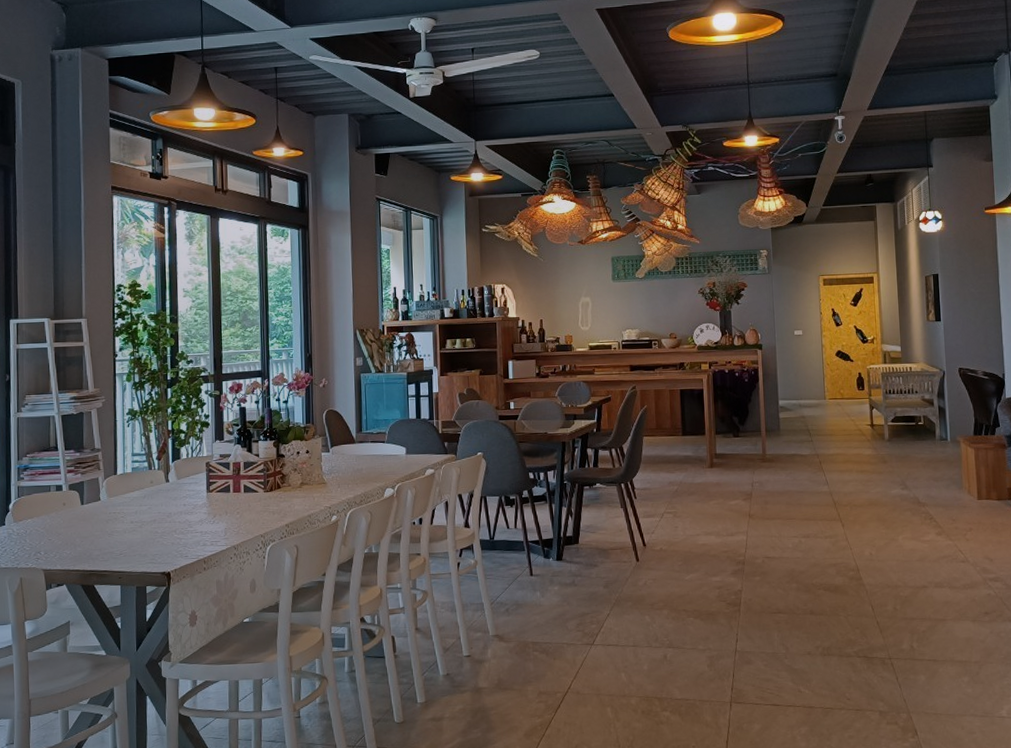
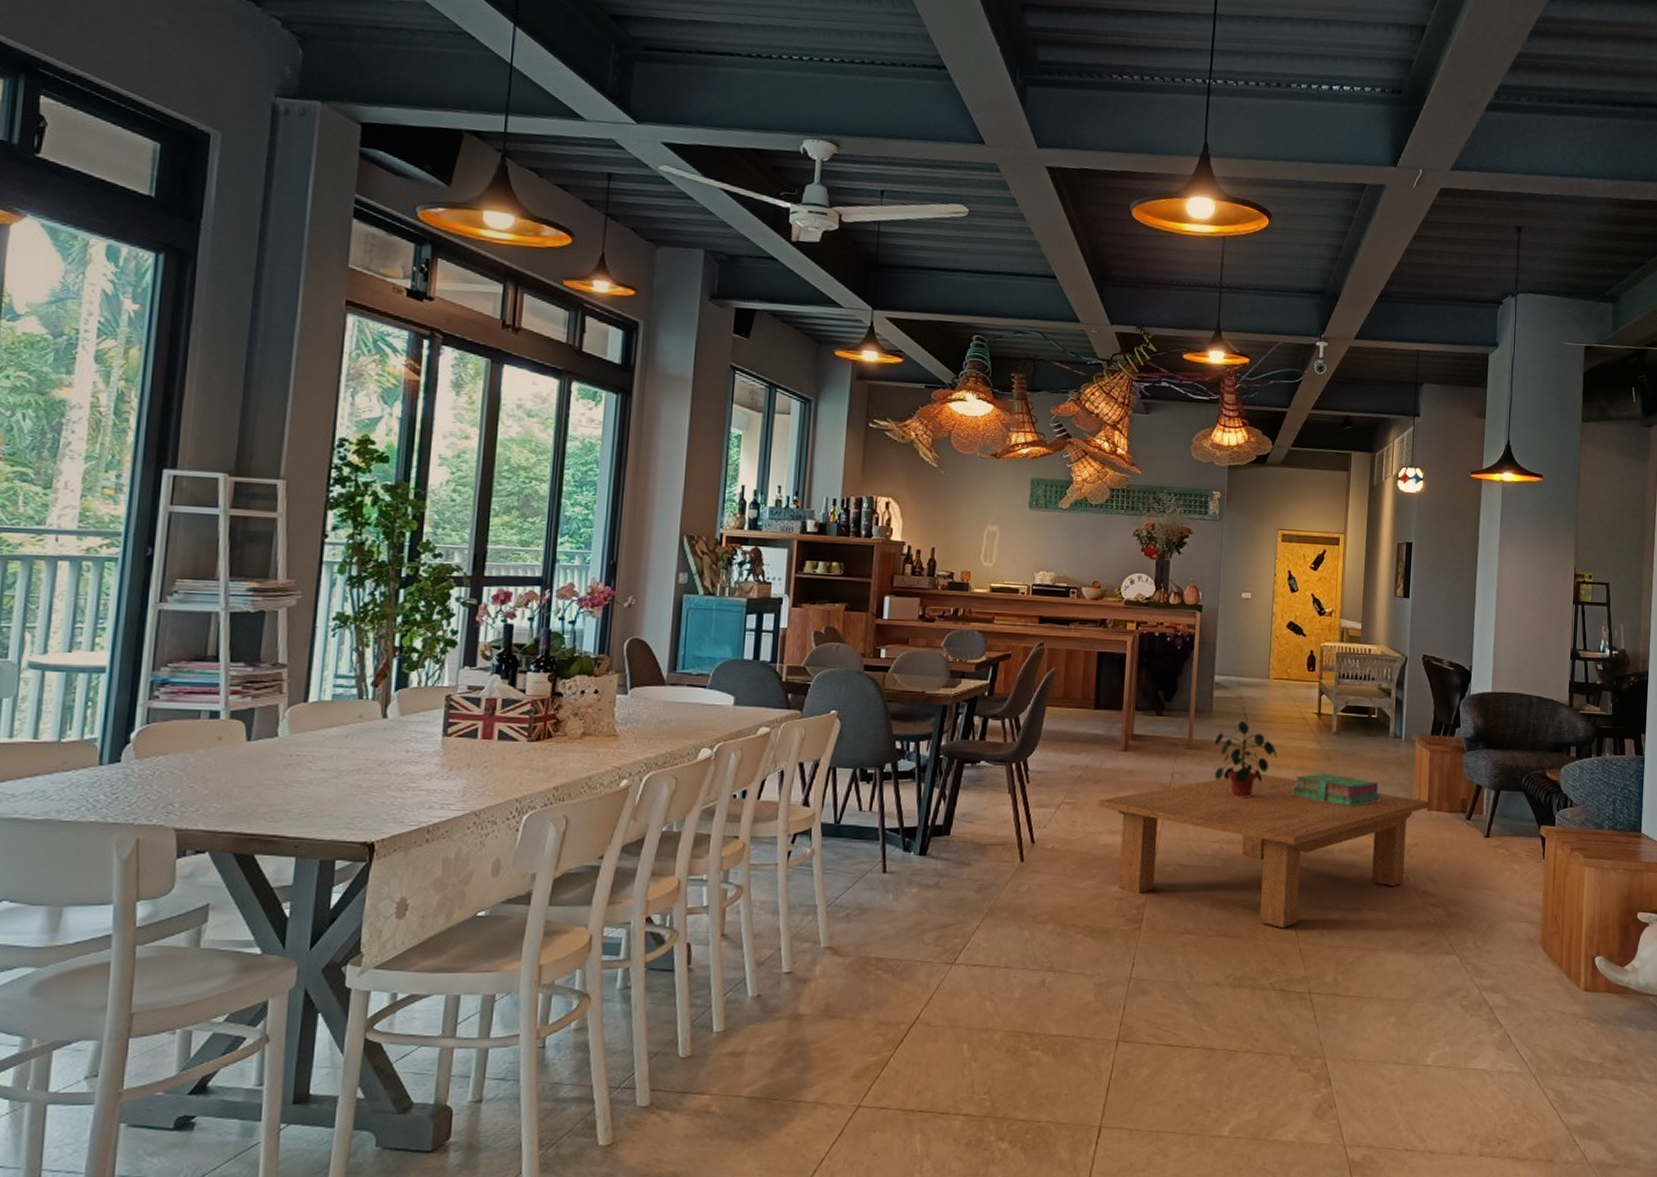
coffee table: none [693,478,980,606] -> present [1097,774,1430,929]
potted plant: none [785,435,840,500] -> present [1215,720,1278,798]
stack of books: none [856,474,935,501] -> present [1292,773,1381,806]

